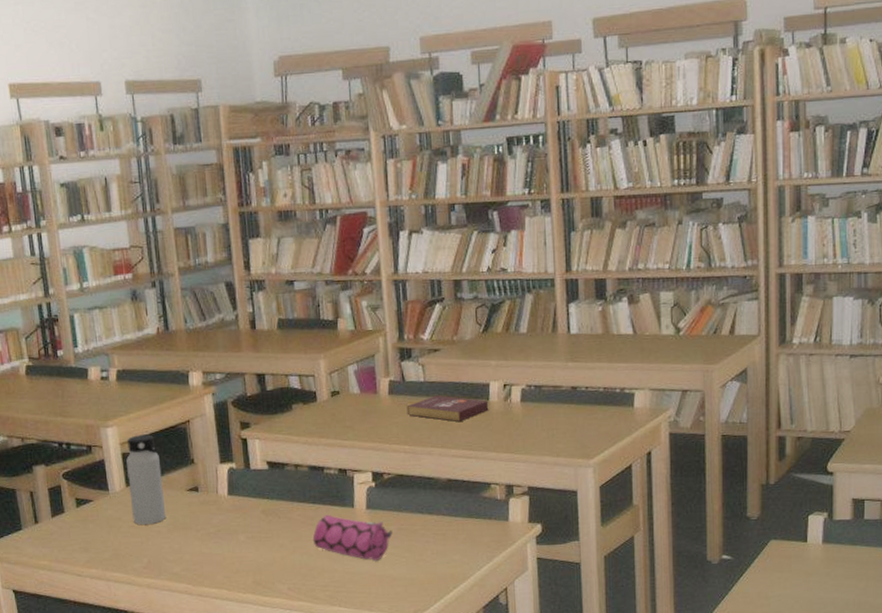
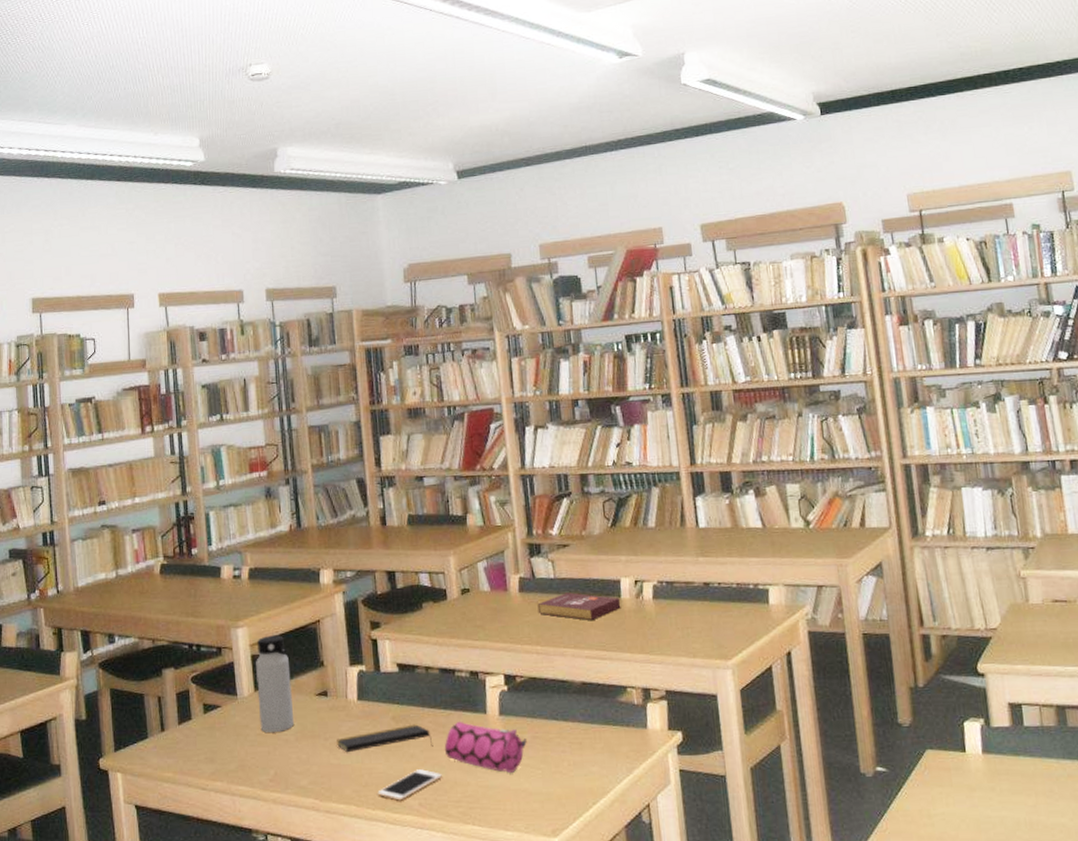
notepad: none [208,517,302,542] -> present [337,724,433,752]
cell phone: none [248,558,310,586] -> present [377,769,442,801]

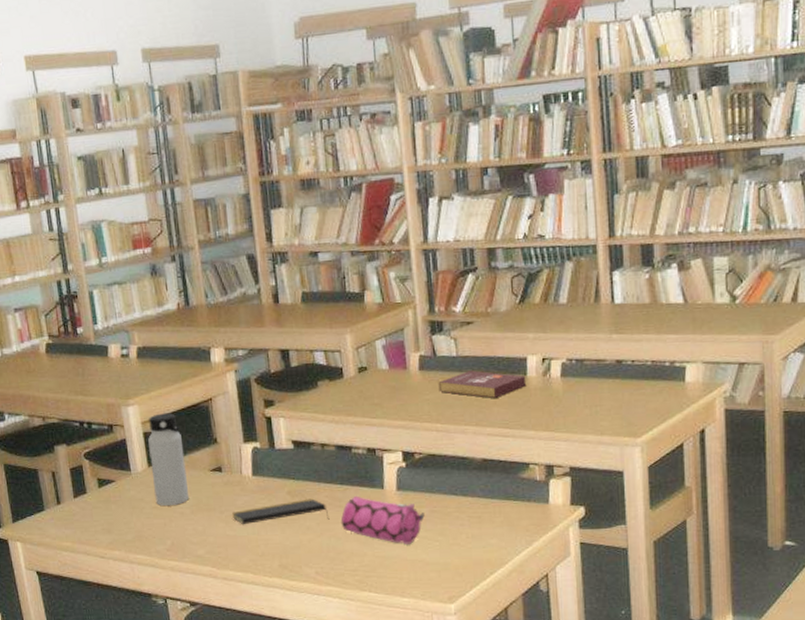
cell phone: present [377,769,442,801] -> none [274,541,339,569]

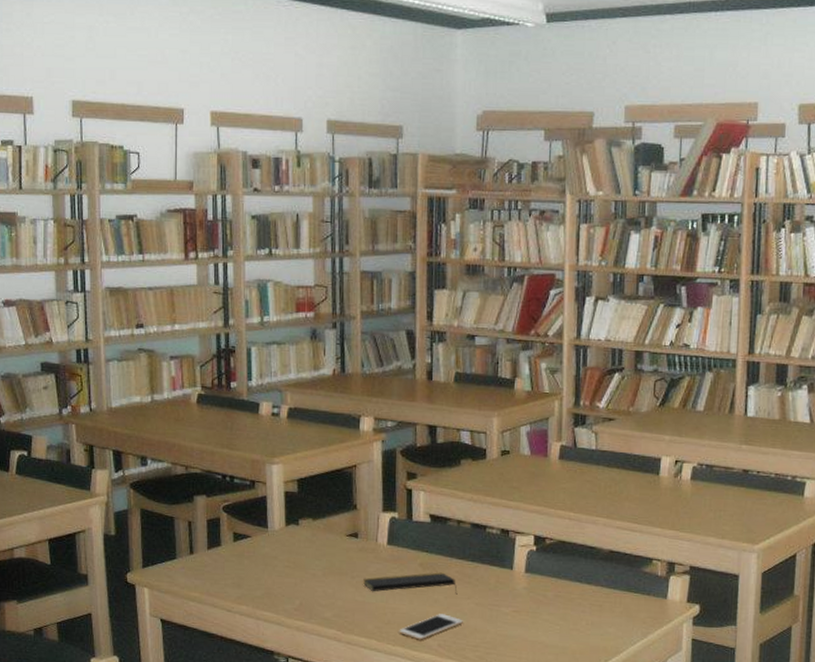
water bottle: present [148,413,190,506] -> none [288,474,323,567]
cell phone: none [274,541,339,569] -> present [399,614,463,640]
pencil case: present [340,495,425,544] -> none [468,573,549,626]
book: present [438,370,527,398] -> none [575,465,659,493]

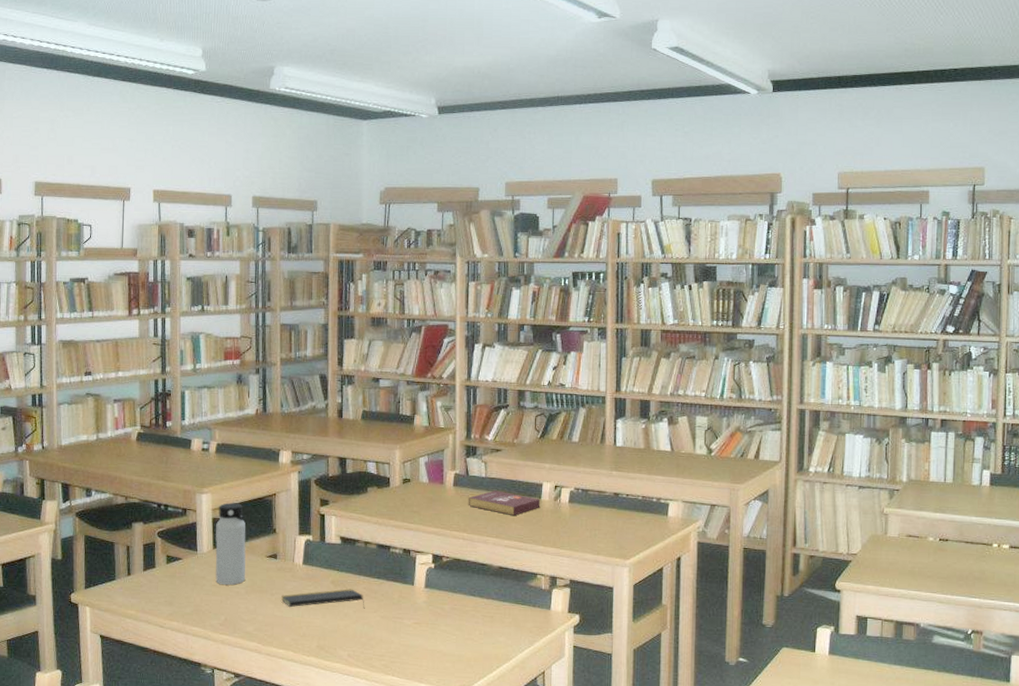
water bottle: none [288,474,323,567] -> present [215,503,246,586]
cell phone: present [399,614,463,640] -> none [313,626,370,651]
book: none [575,465,659,493] -> present [468,490,541,515]

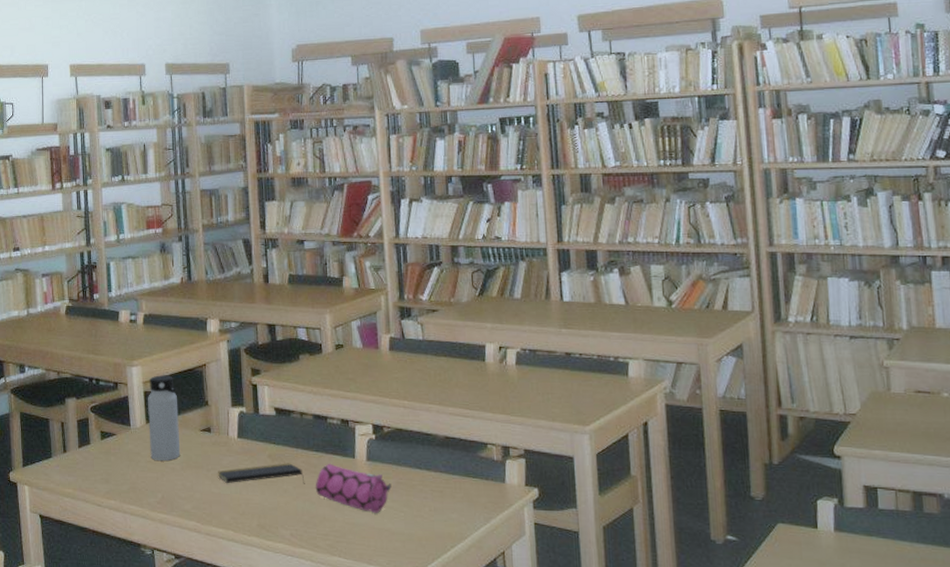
pencil case: none [374,589,446,636] -> present [315,463,392,513]
book: present [468,490,541,515] -> none [406,354,485,380]

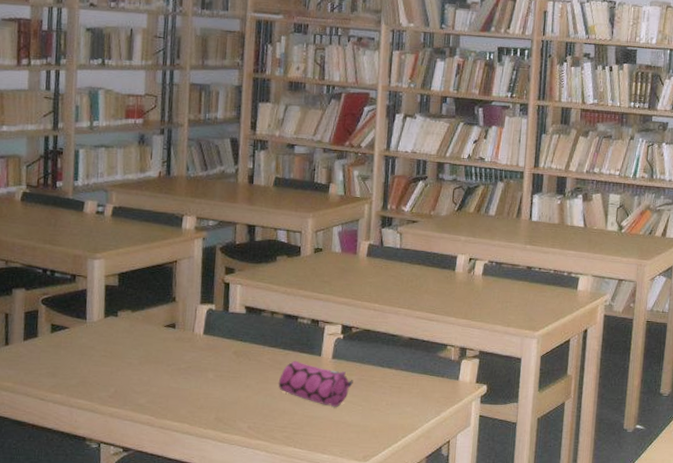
water bottle: present [148,375,181,461] -> none [106,269,142,356]
notepad: present [218,463,305,484] -> none [178,359,269,380]

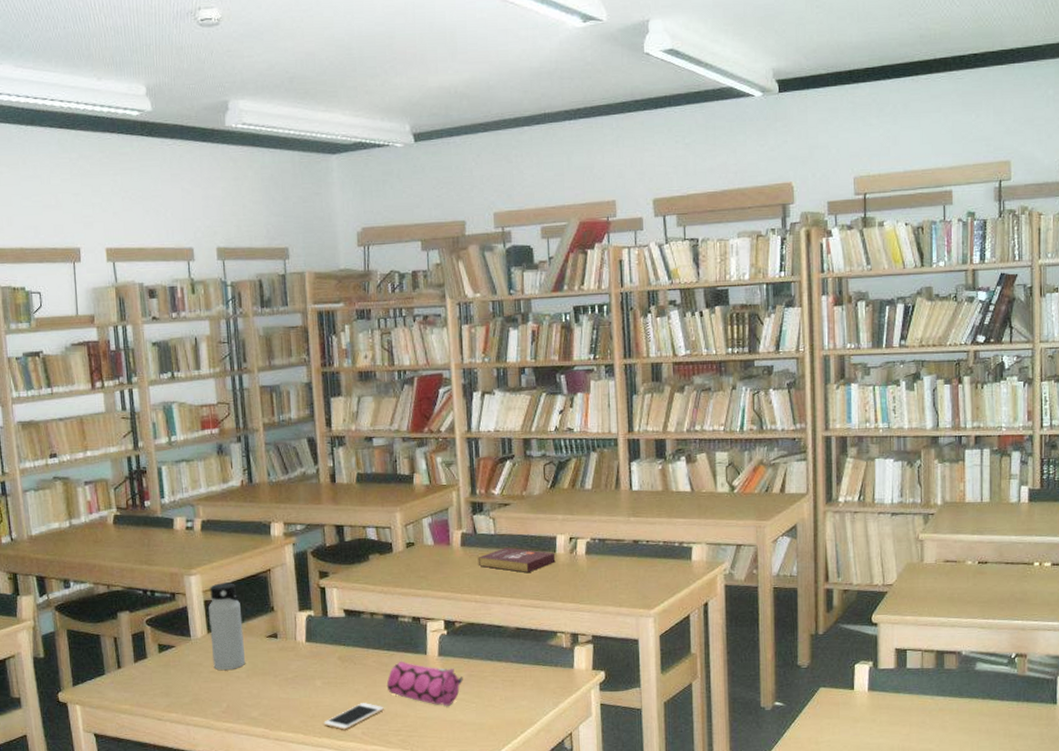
water bottle: none [106,269,142,356] -> present [208,582,246,671]
cell phone: none [211,398,273,423] -> present [324,703,384,730]
book: none [381,261,454,287] -> present [478,547,556,572]

